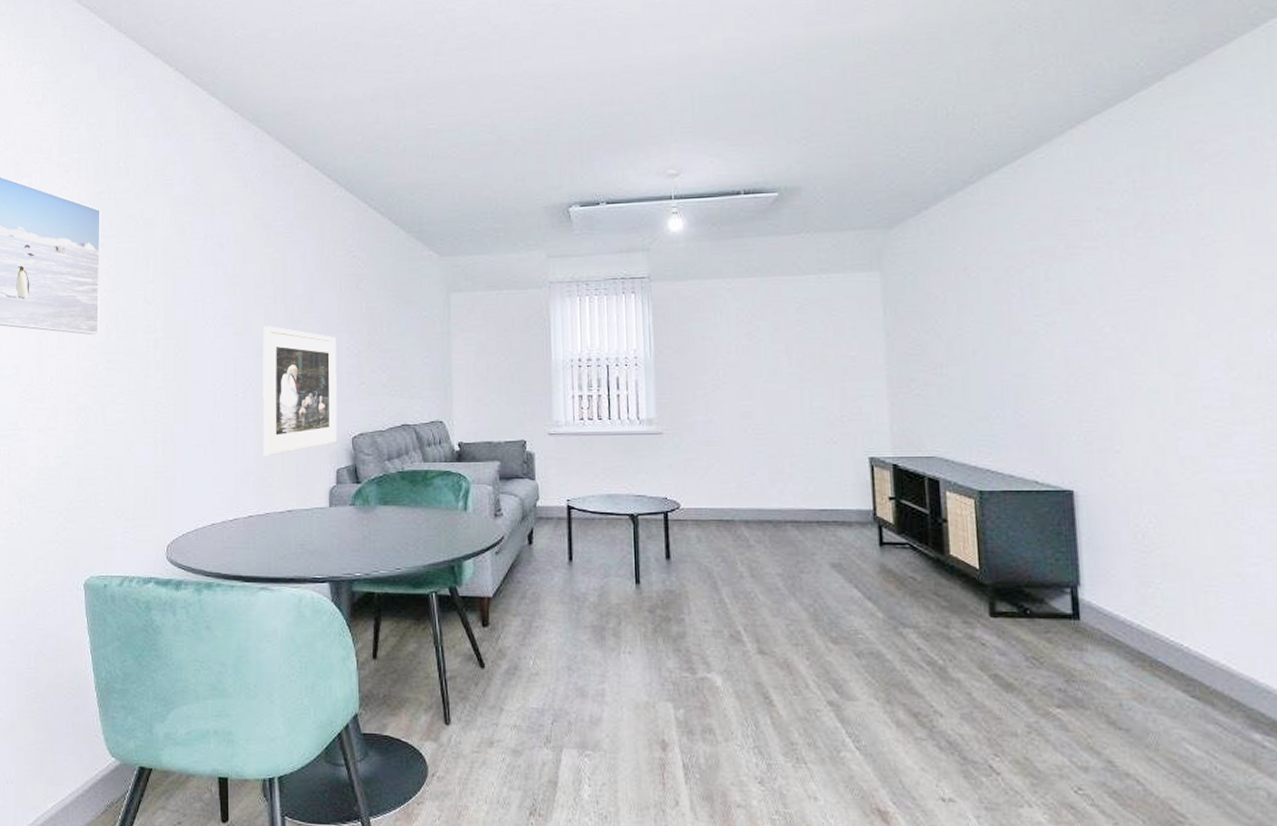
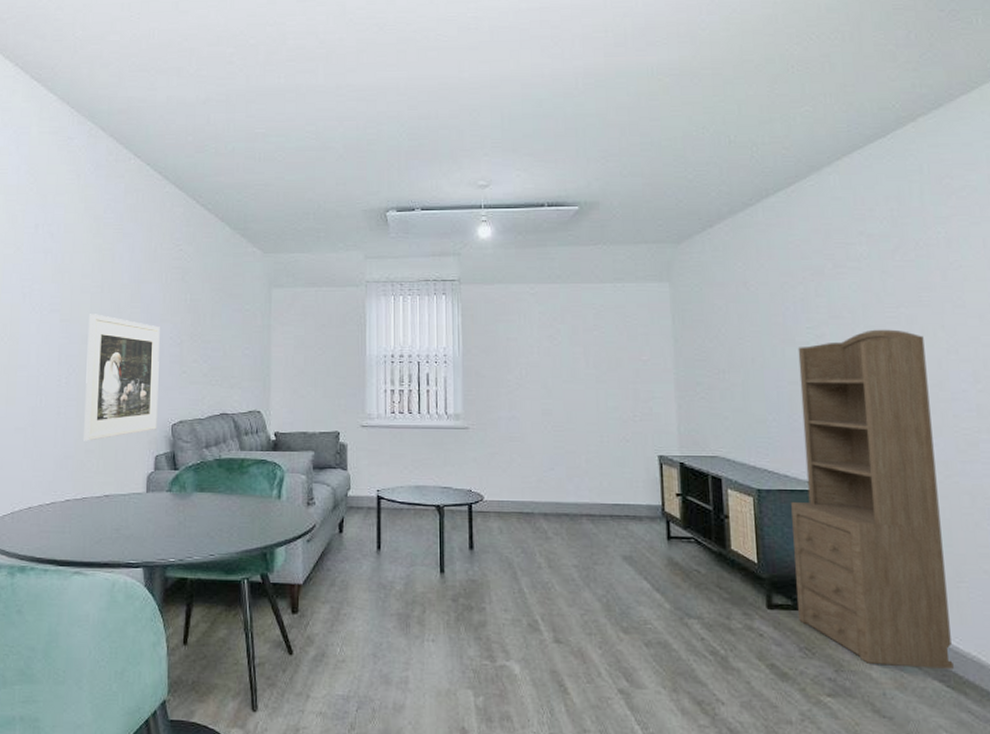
shelving unit: none [1017,314,1199,678] -> present [791,329,954,669]

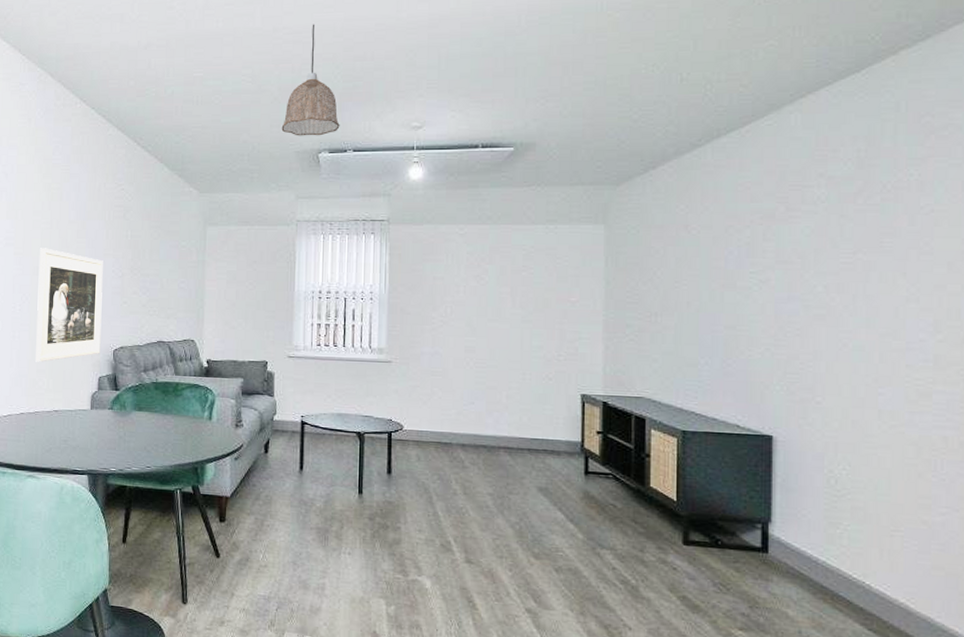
pendant lamp: none [347,82,407,195] -> present [281,24,340,136]
shelving unit: present [791,329,954,669] -> none [716,275,881,614]

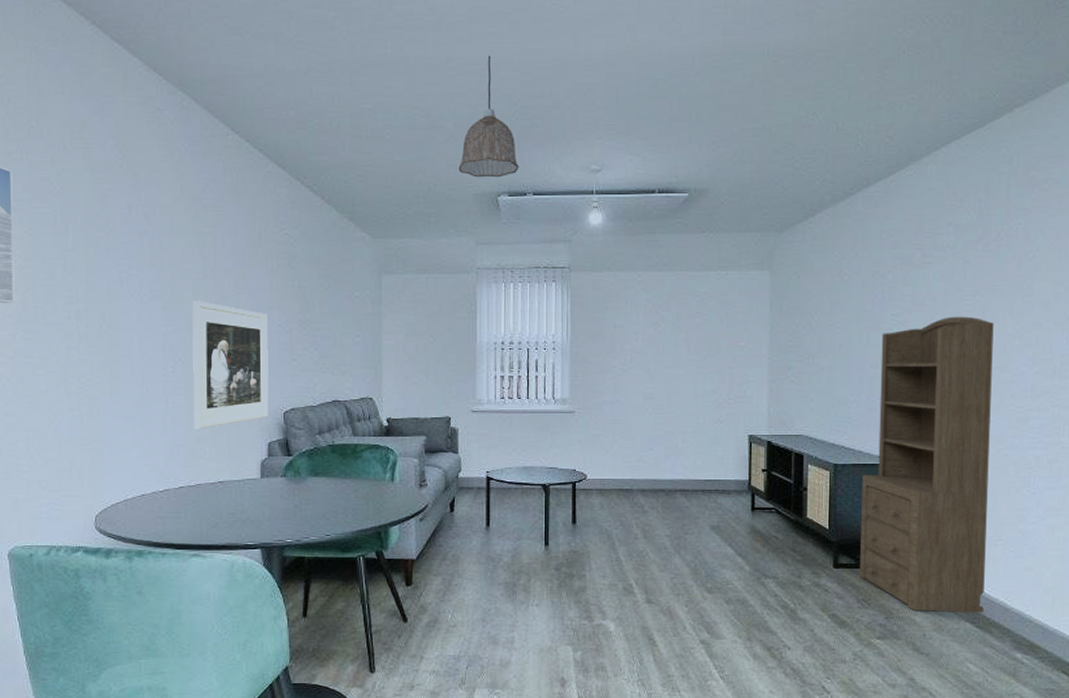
shelving unit: none [716,275,881,614] -> present [860,316,994,613]

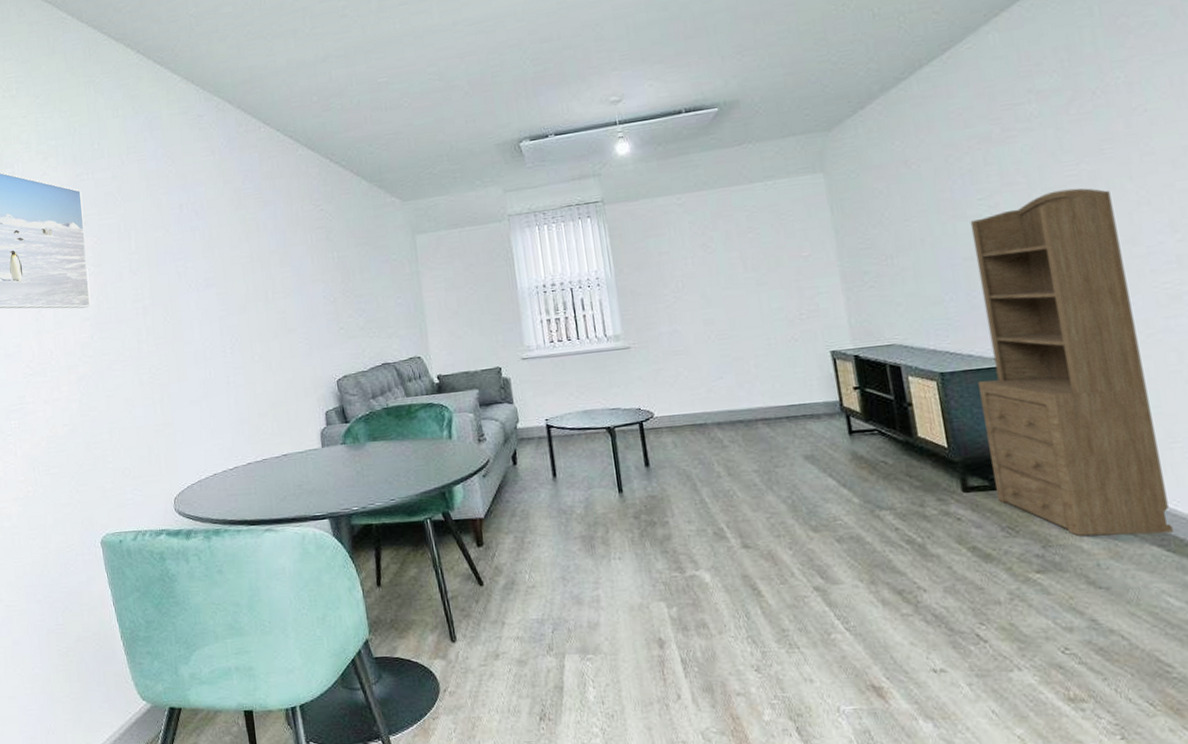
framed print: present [192,301,269,429] -> none [243,283,323,406]
pendant lamp: present [458,55,519,178] -> none [477,11,537,129]

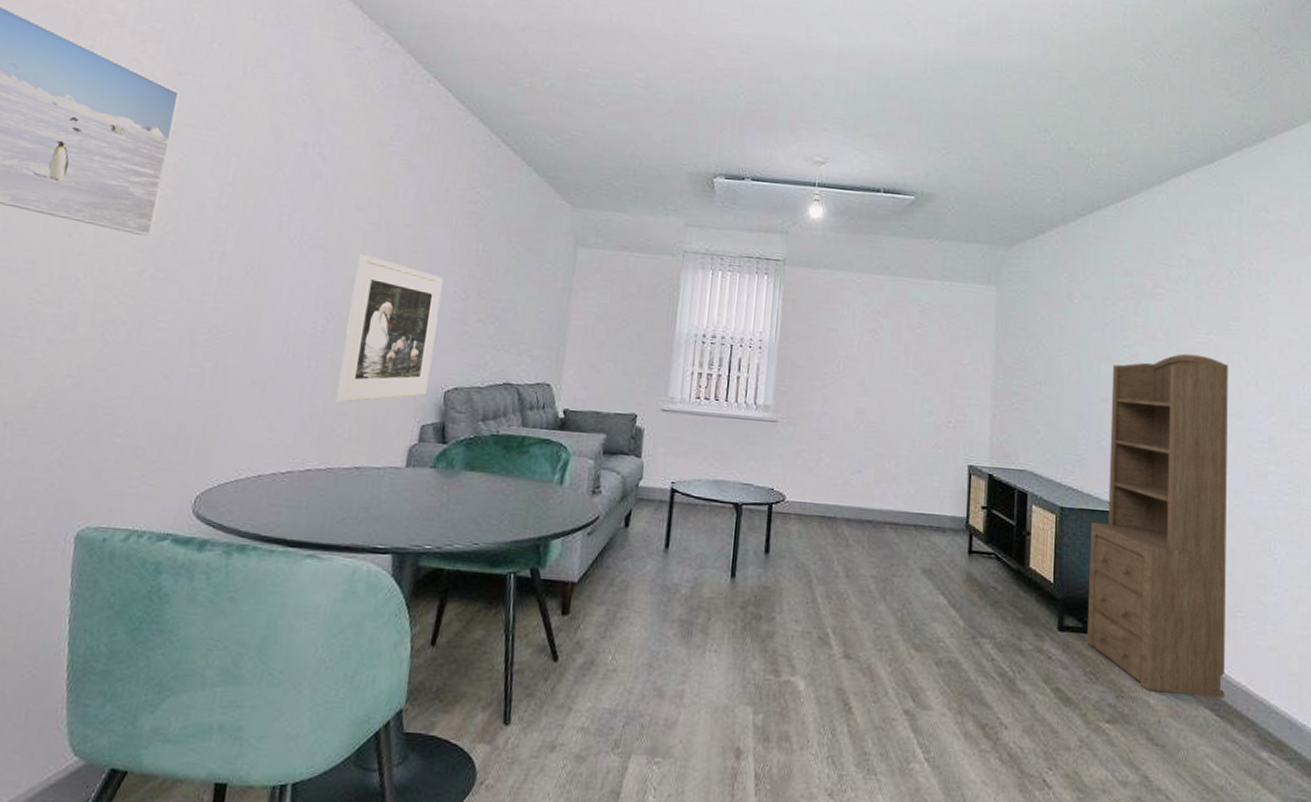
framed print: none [243,283,323,406] -> present [336,254,443,403]

